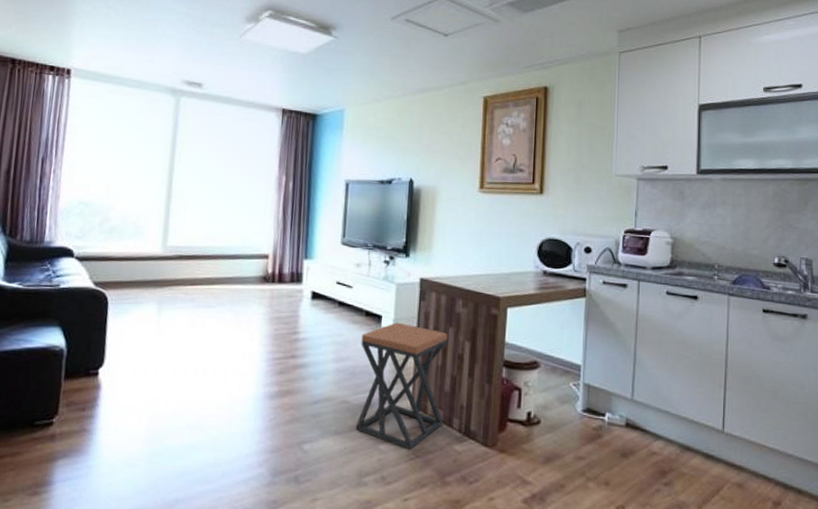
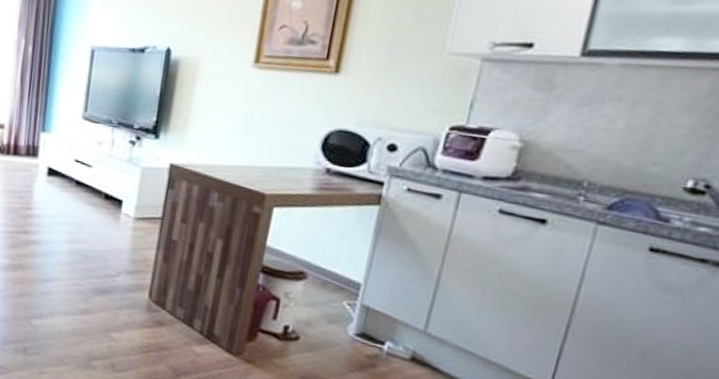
stool: present [356,322,448,450] -> none [87,209,197,343]

